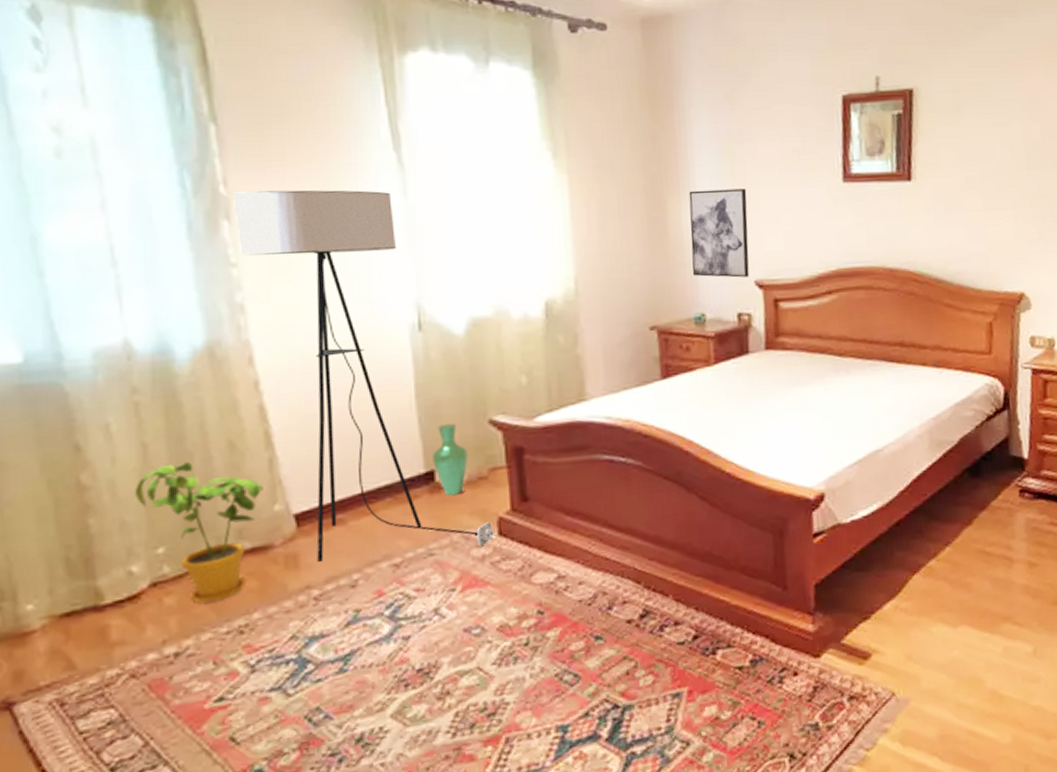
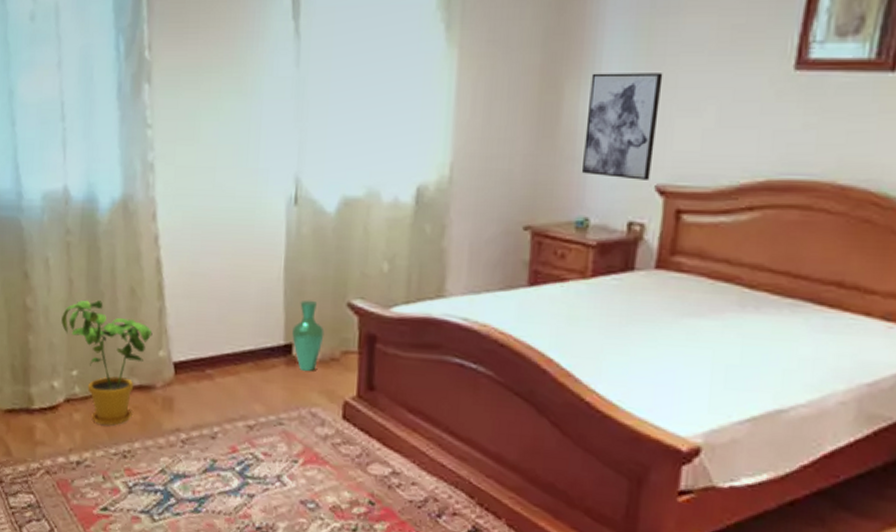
floor lamp: present [233,190,497,563] -> none [154,57,341,426]

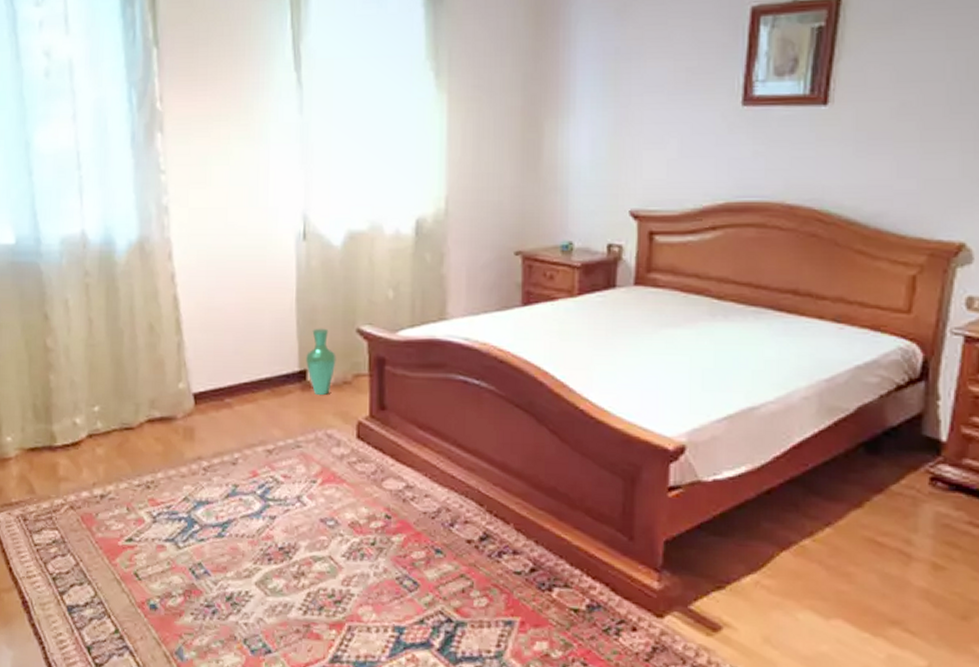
house plant: present [61,300,153,426] -> none [82,338,172,458]
wall art: present [582,73,663,180] -> none [565,111,630,206]

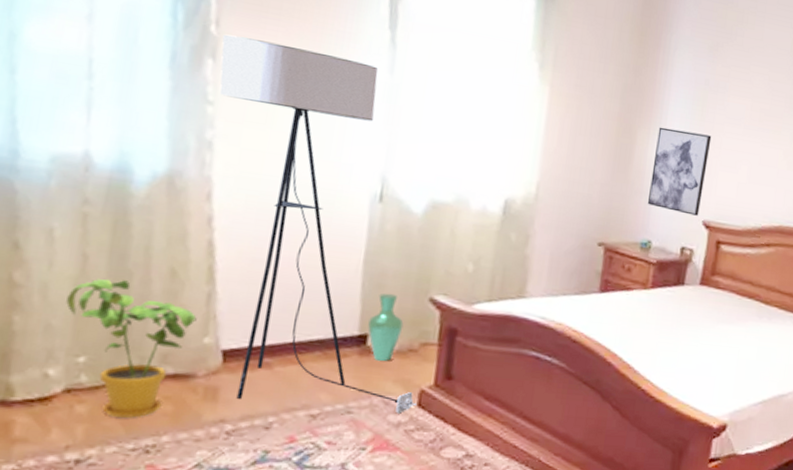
house plant: none [82,338,172,458] -> present [66,278,197,418]
floor lamp: none [166,106,356,446] -> present [219,34,416,414]
wall art: none [565,111,630,206] -> present [648,127,712,216]

